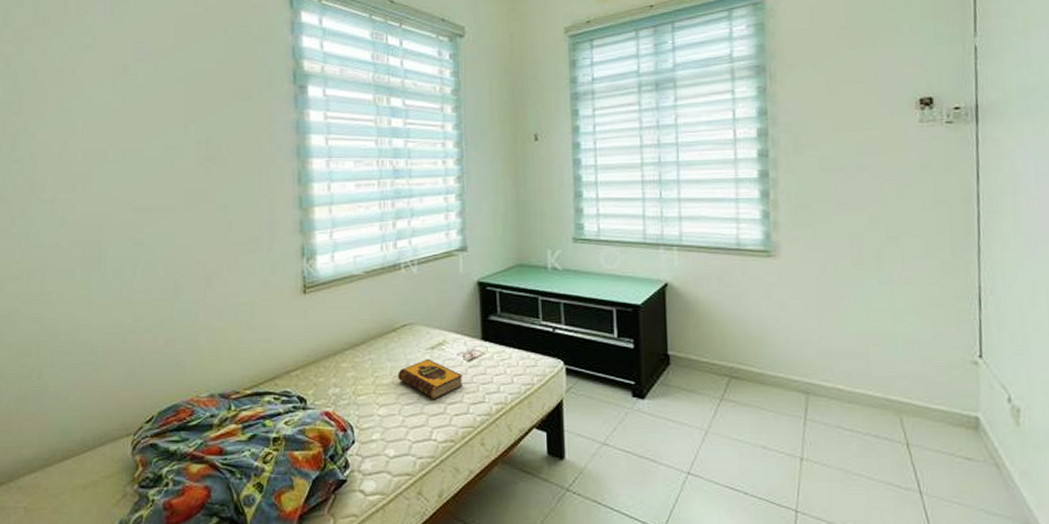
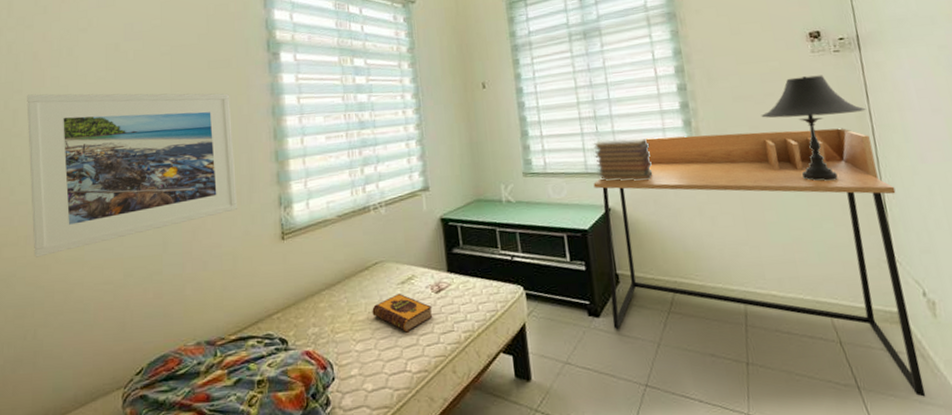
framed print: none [27,116,257,294] -> present [27,93,238,258]
desk: none [651,208,994,507] -> present [593,128,926,397]
book stack: none [655,207,720,256] -> present [593,138,653,181]
table lamp: none [851,149,974,270] -> present [761,75,866,182]

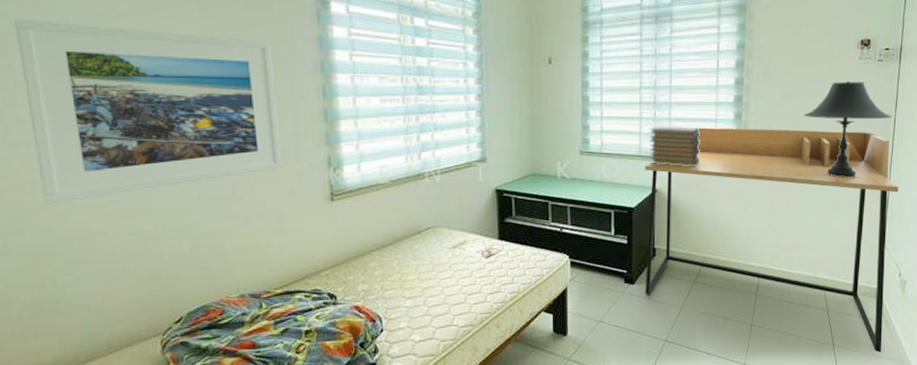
hardback book: present [372,293,433,333] -> none [422,256,482,292]

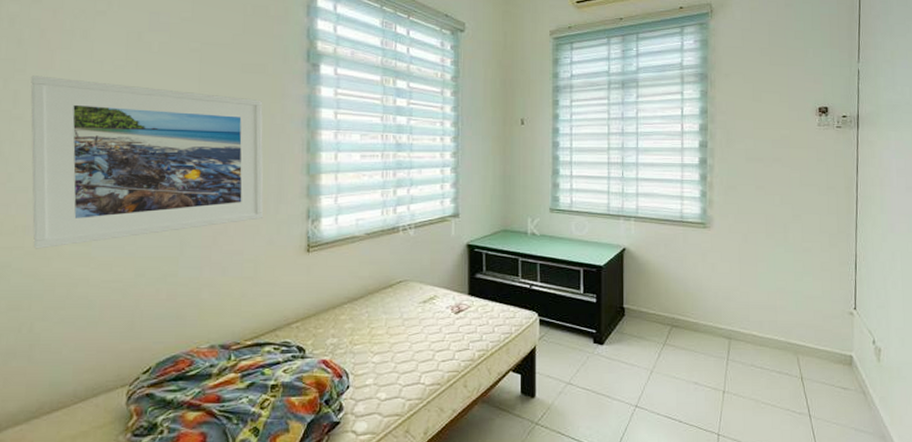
desk: present [645,127,899,353] -> none [613,188,866,426]
book stack: present [649,125,701,167] -> none [617,185,668,226]
table lamp: present [804,81,892,178] -> none [767,146,854,240]

